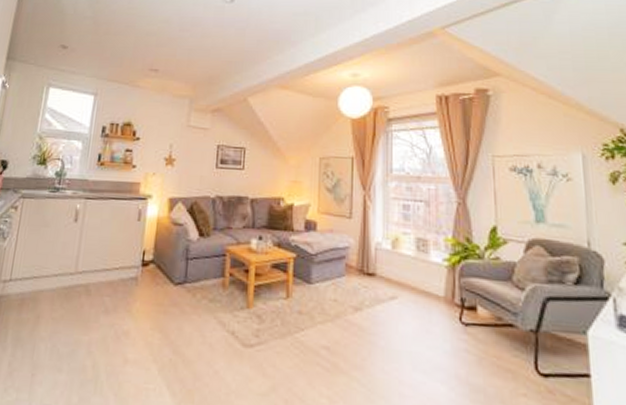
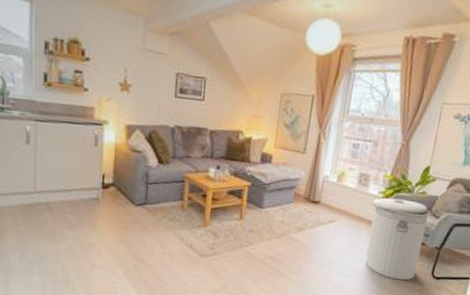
can: none [436,266,513,379] -> present [365,197,430,281]

